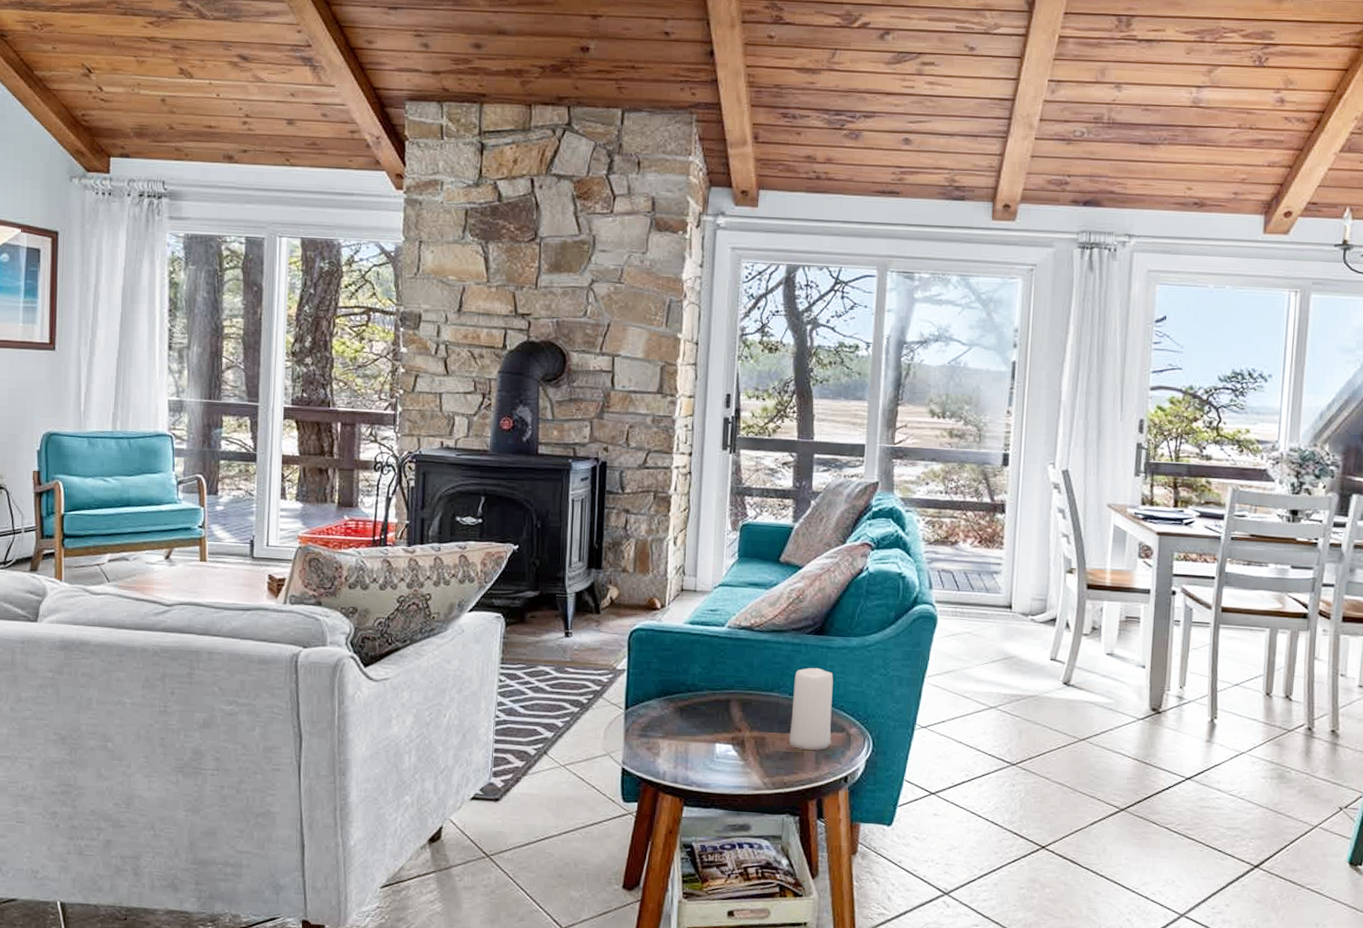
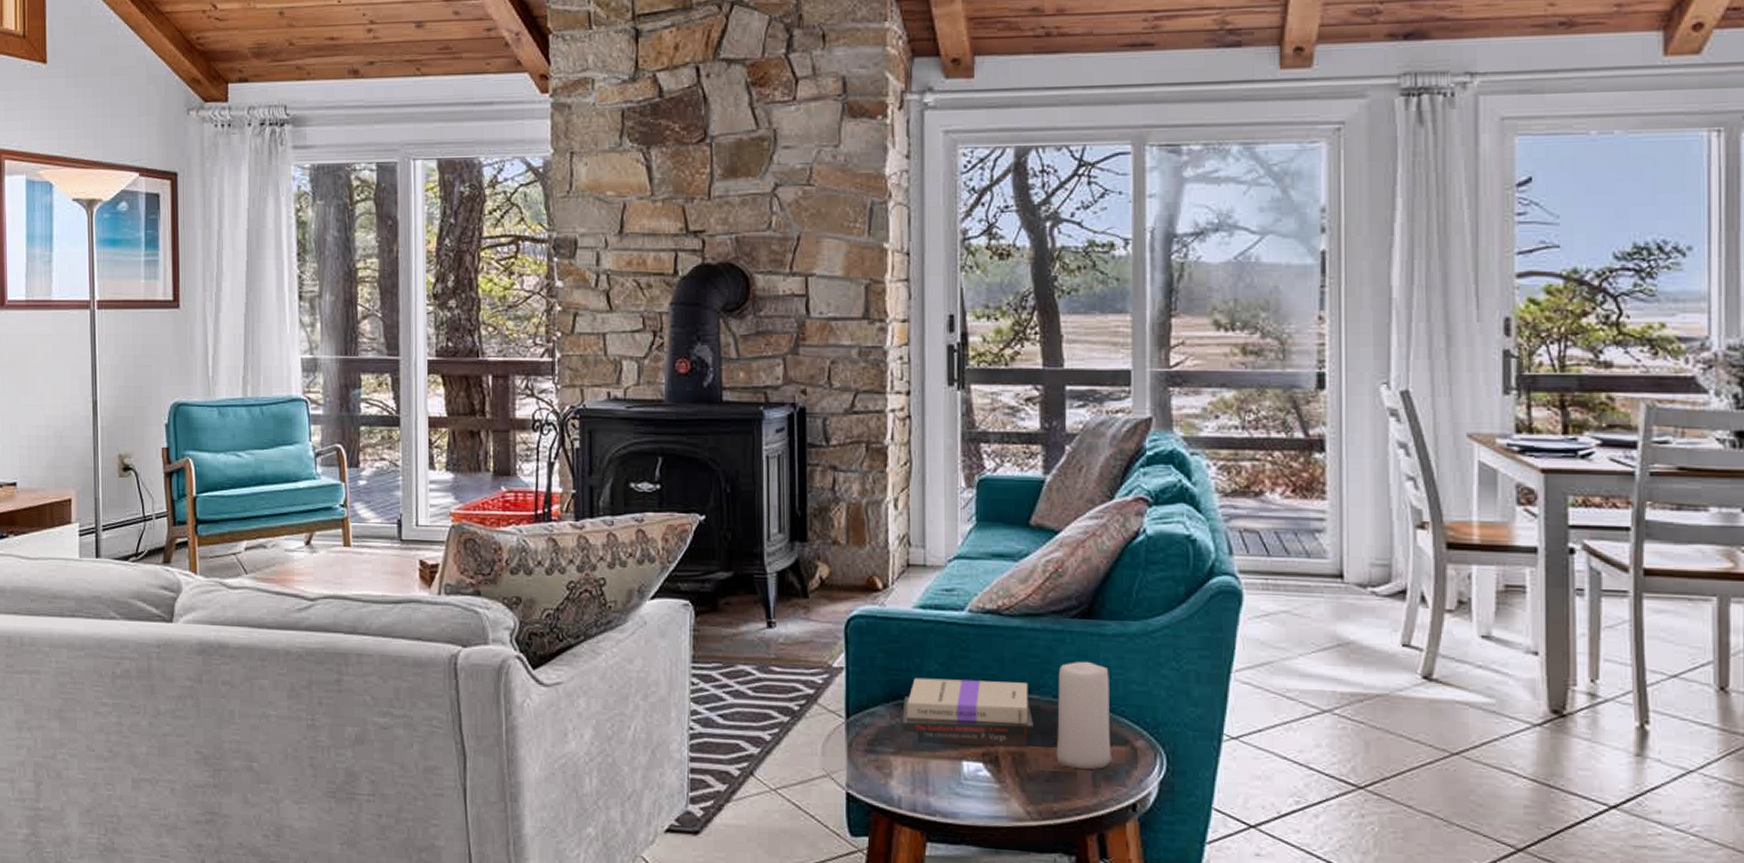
books: none [670,678,773,733] -> present [902,677,1033,747]

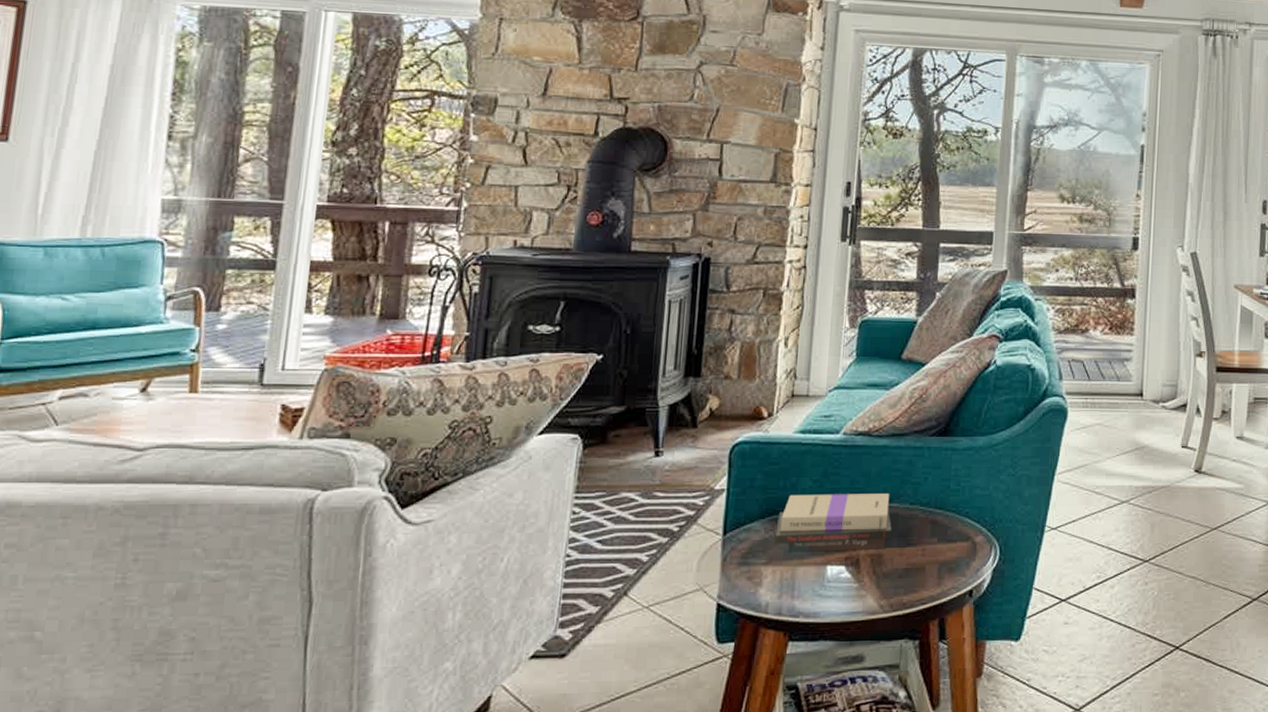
candle: present [1056,661,1112,770] -> none [909,472,958,565]

